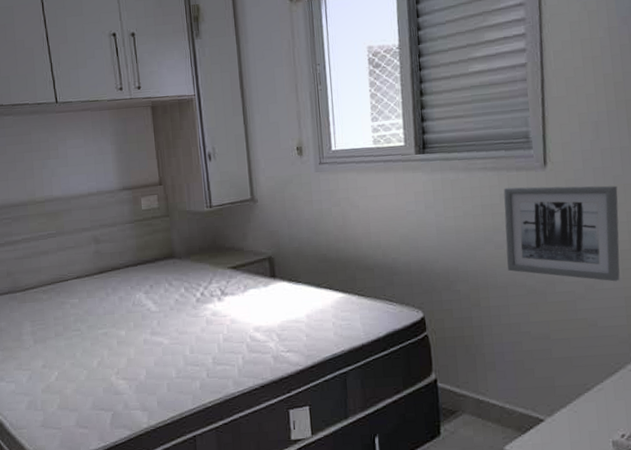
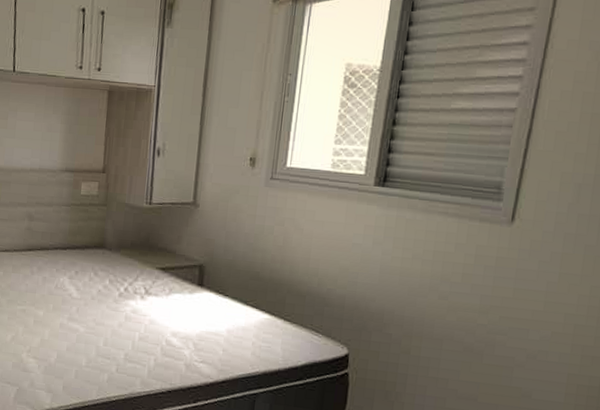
wall art: present [503,185,620,282] -> none [447,237,587,356]

